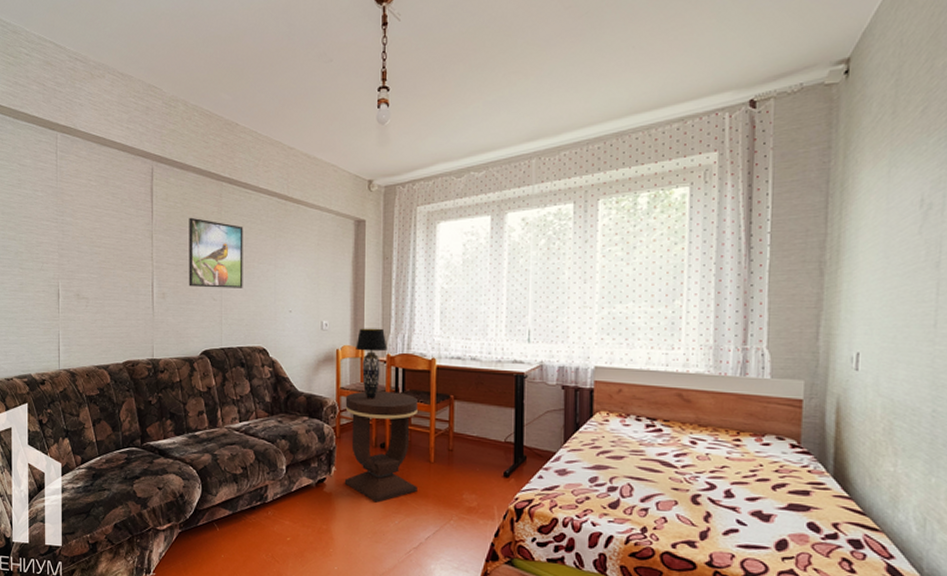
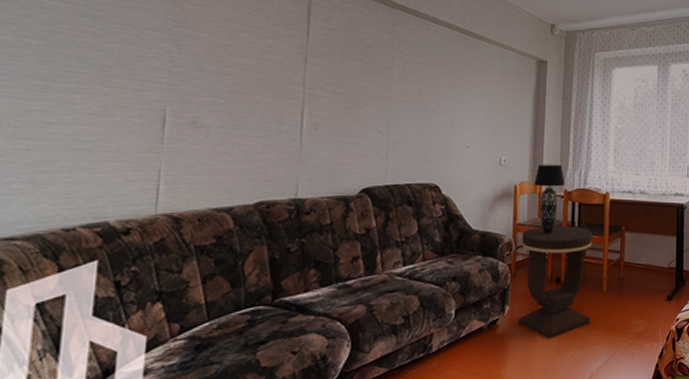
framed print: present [189,217,243,288] -> none [349,42,419,121]

